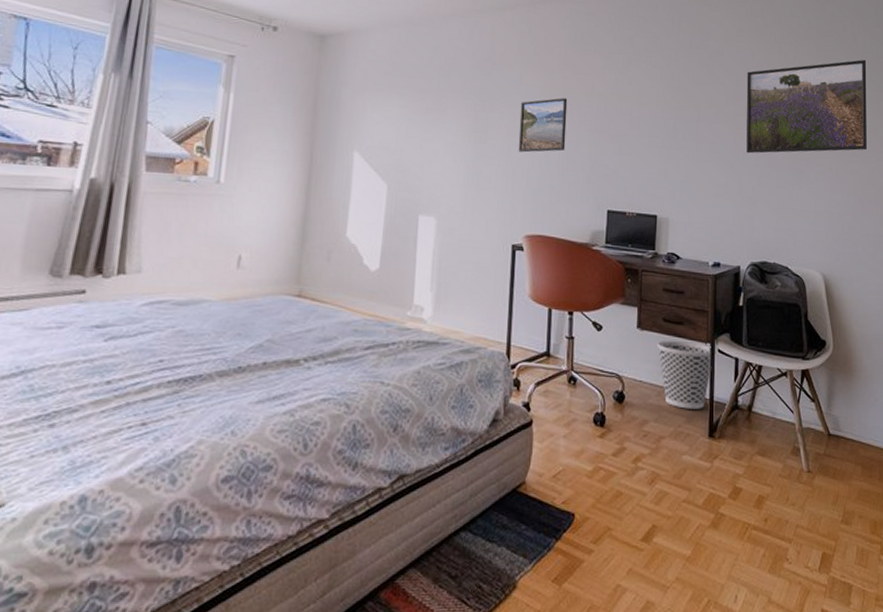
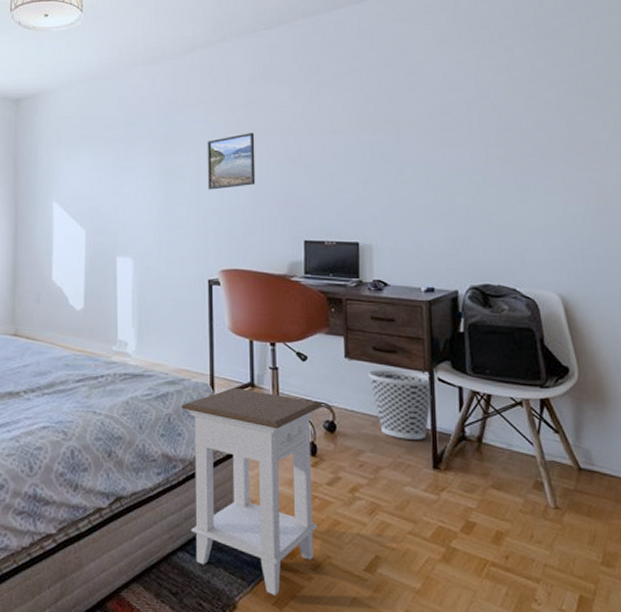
nightstand: none [474,357,613,572] -> present [181,387,322,596]
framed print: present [746,59,867,154] -> none [452,54,608,171]

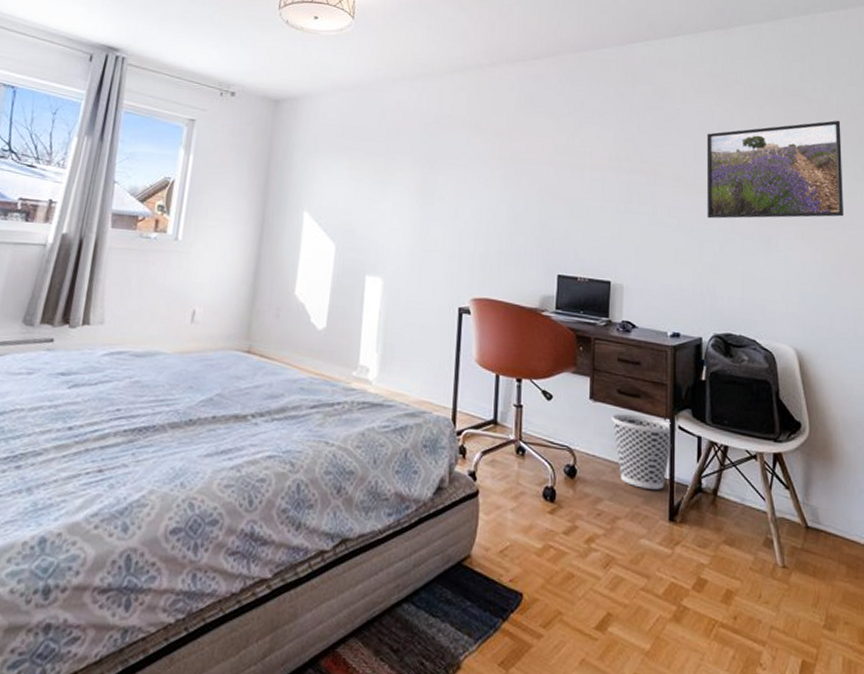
nightstand: present [181,387,322,596] -> none [419,424,564,655]
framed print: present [207,133,256,190] -> none [465,160,517,215]
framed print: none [452,54,608,171] -> present [706,120,843,219]

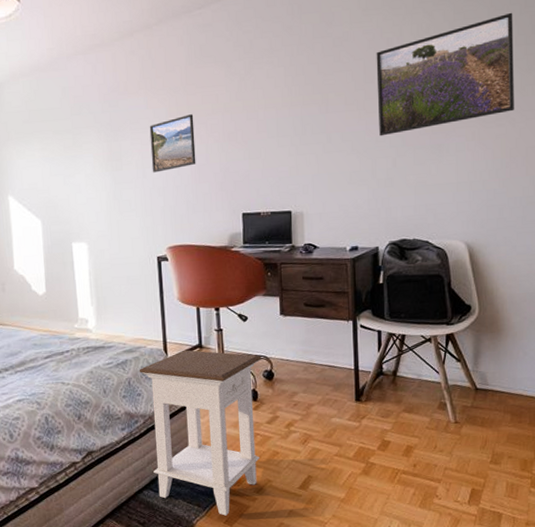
nightstand: none [419,424,564,655] -> present [139,349,262,516]
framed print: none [465,160,517,215] -> present [149,114,196,173]
wastebasket: present [612,414,672,490] -> none [301,321,355,379]

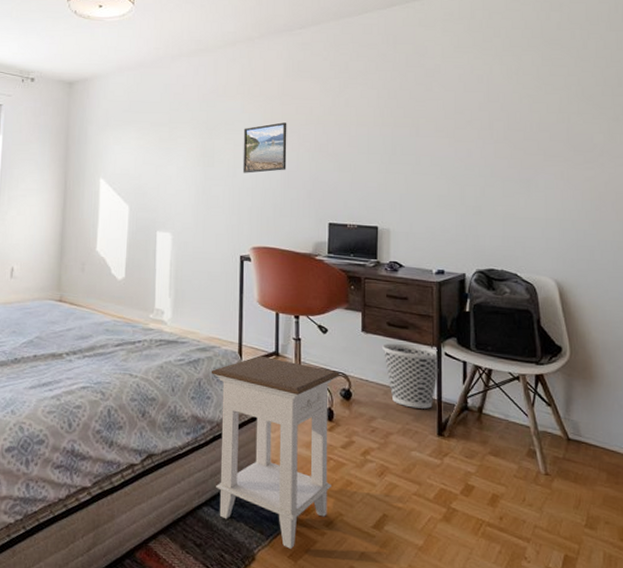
wastebasket: none [301,321,355,379] -> present [382,343,439,409]
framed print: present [376,12,514,137] -> none [466,65,603,165]

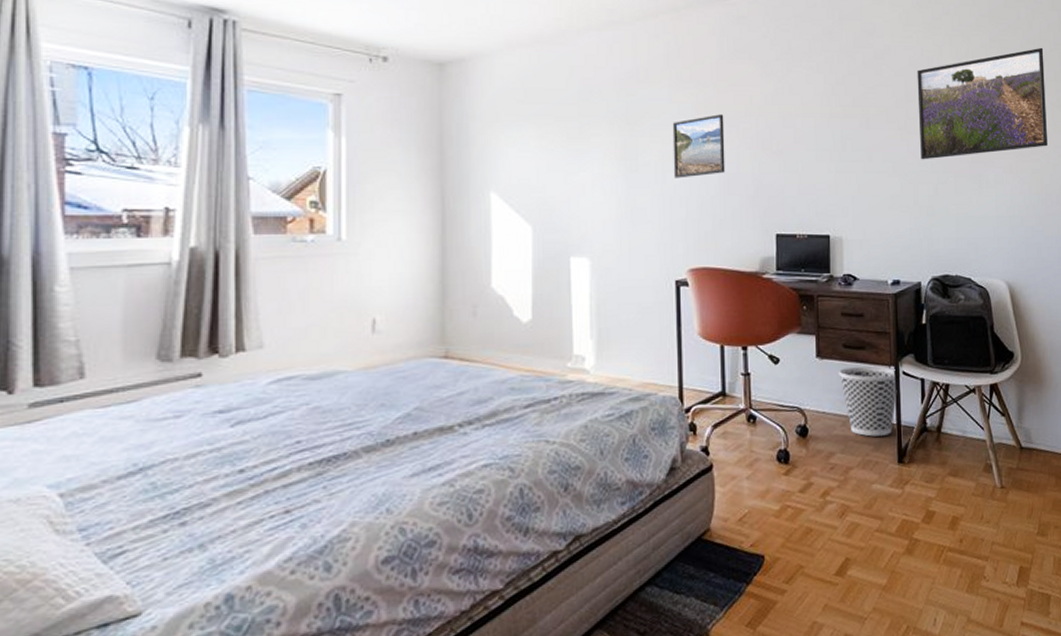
nightstand: present [211,355,340,549] -> none [647,398,795,616]
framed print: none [466,65,603,165] -> present [917,47,1047,160]

